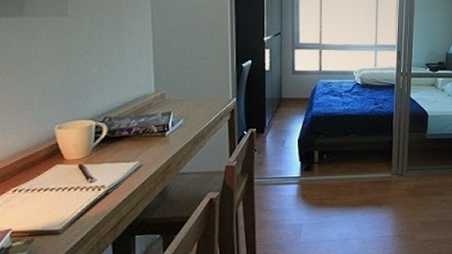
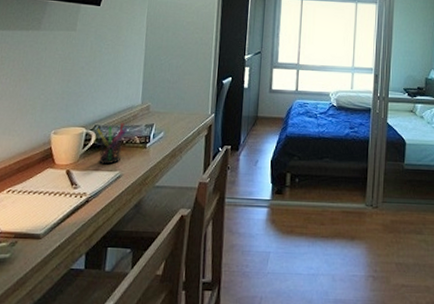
pen holder: none [107,112,142,156] -> present [96,122,128,165]

